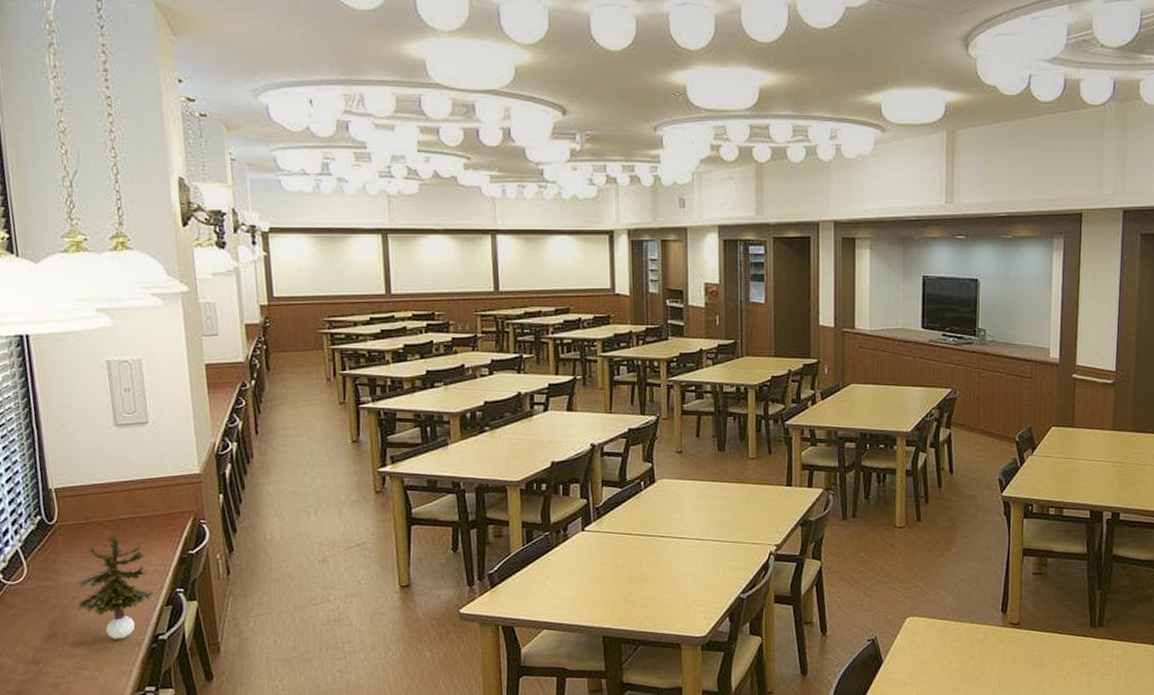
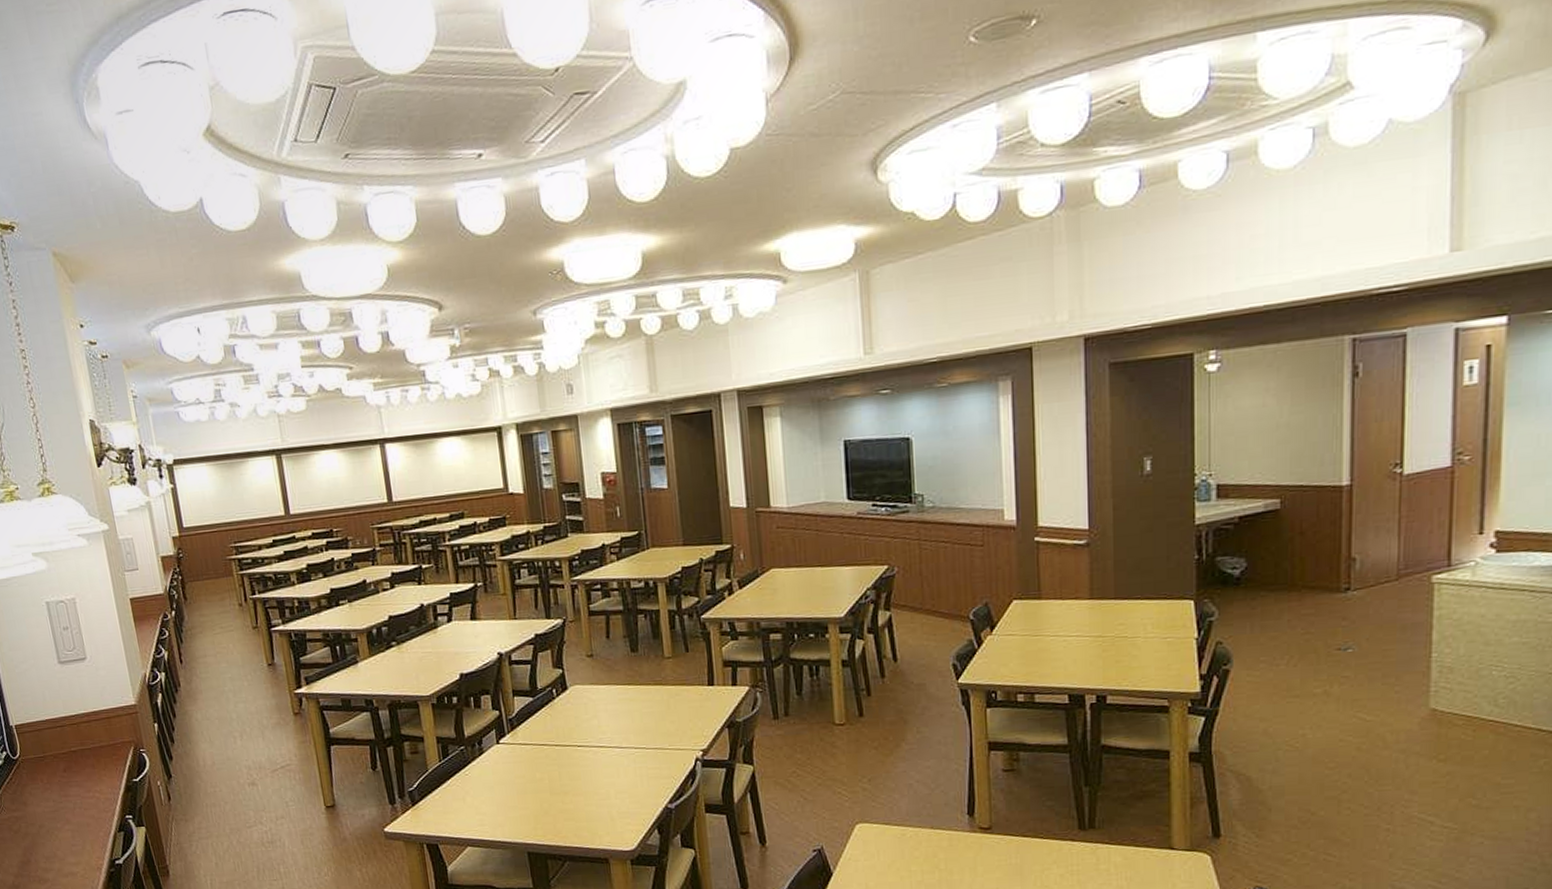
potted plant: present [75,534,156,639] -> none [40,766,109,865]

